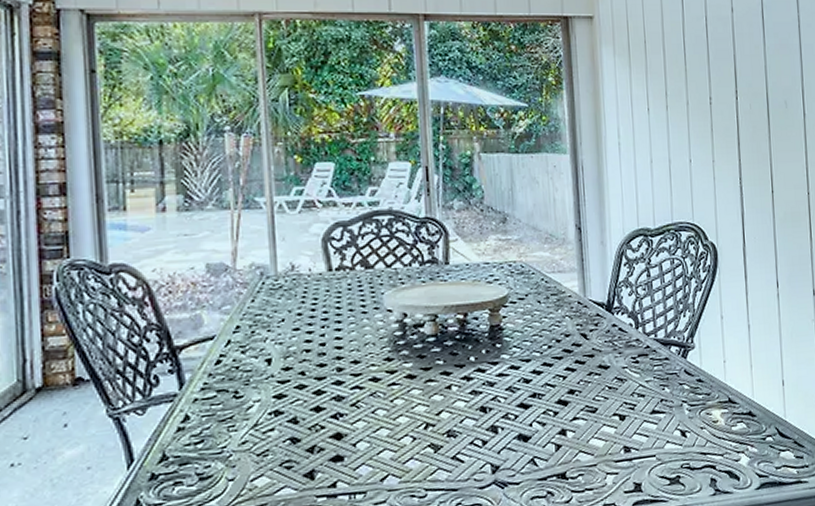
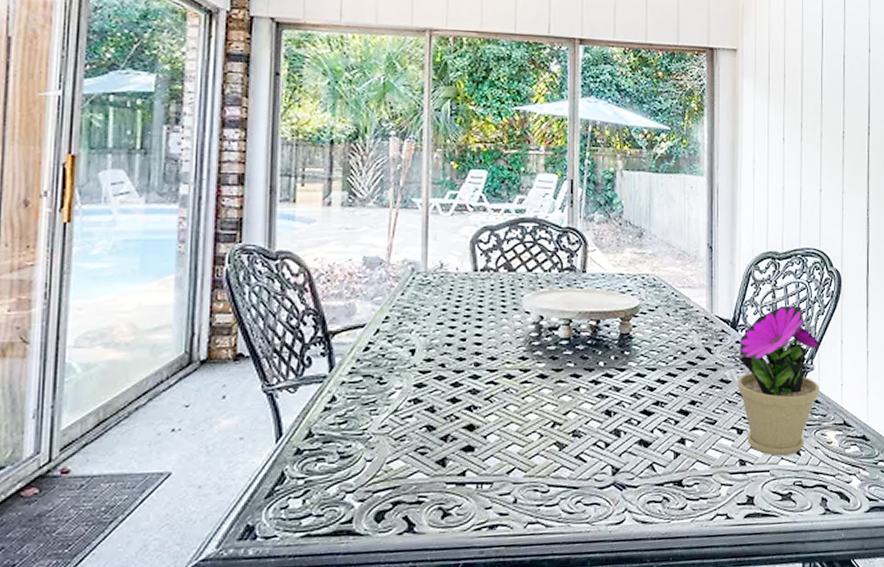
flower pot: none [614,283,702,440] -> present [737,306,820,456]

